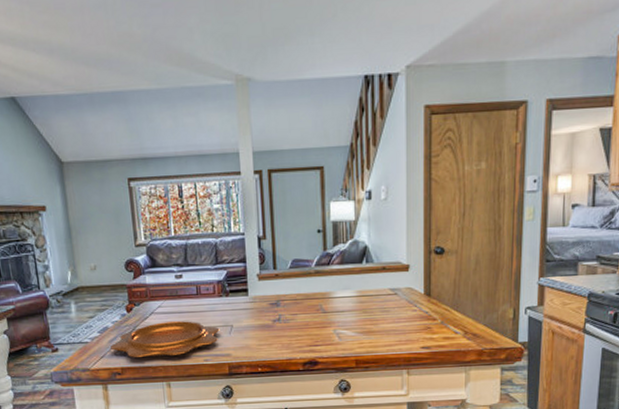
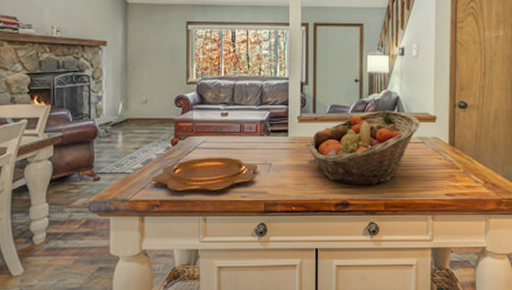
fruit basket: none [271,261,392,344] -> present [309,110,420,187]

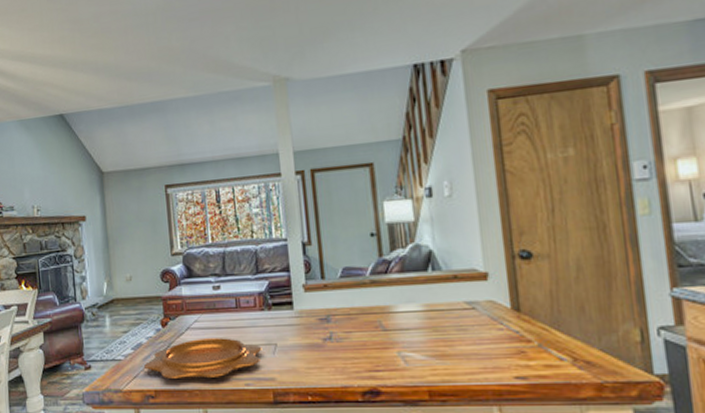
fruit basket: present [309,110,420,187] -> none [320,269,467,370]

